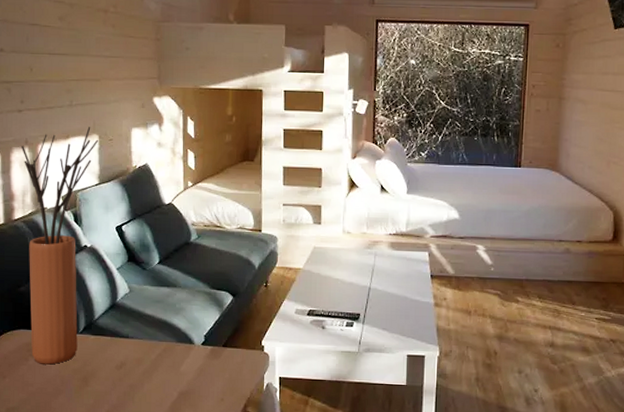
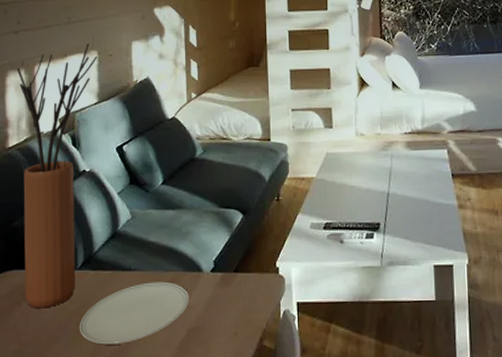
plate: none [81,349,181,401] -> present [79,281,189,345]

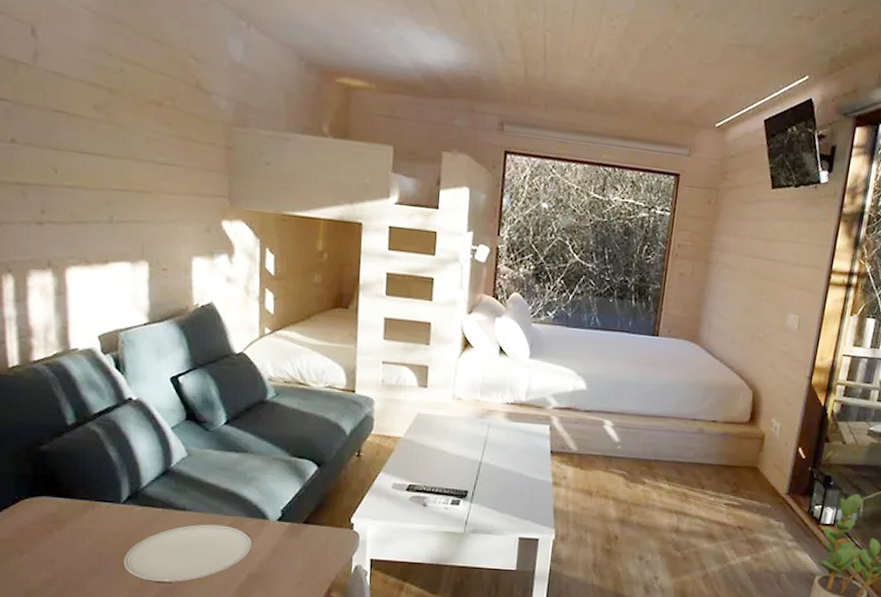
vase: present [16,43,98,309] -> none [41,251,149,539]

